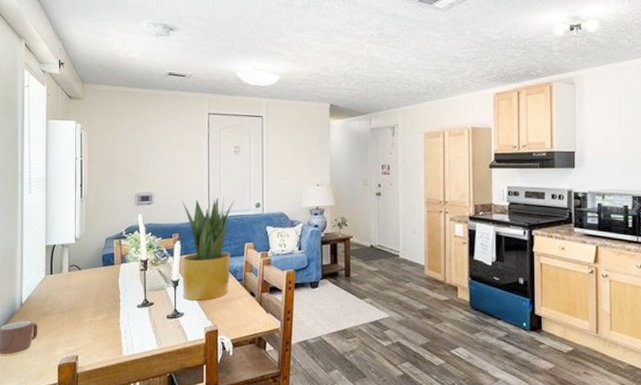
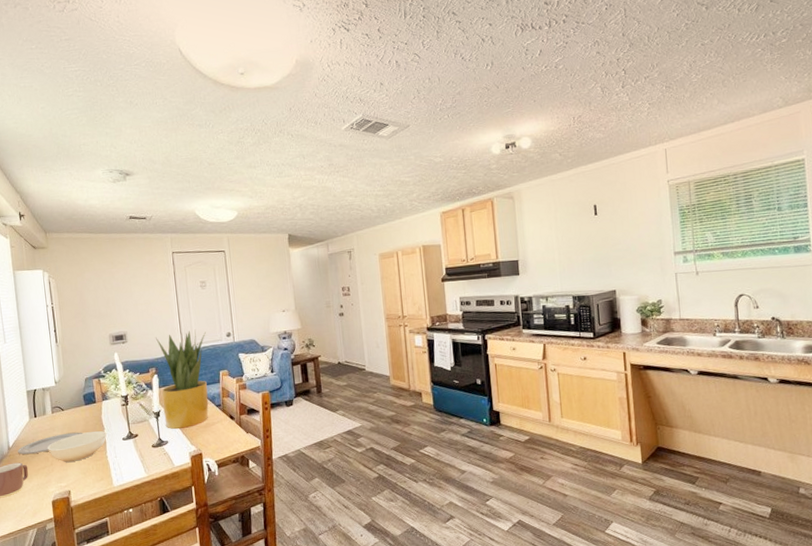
plate: none [30,294,98,313] -> present [18,432,83,455]
bowl: none [60,294,121,326] -> present [48,430,107,463]

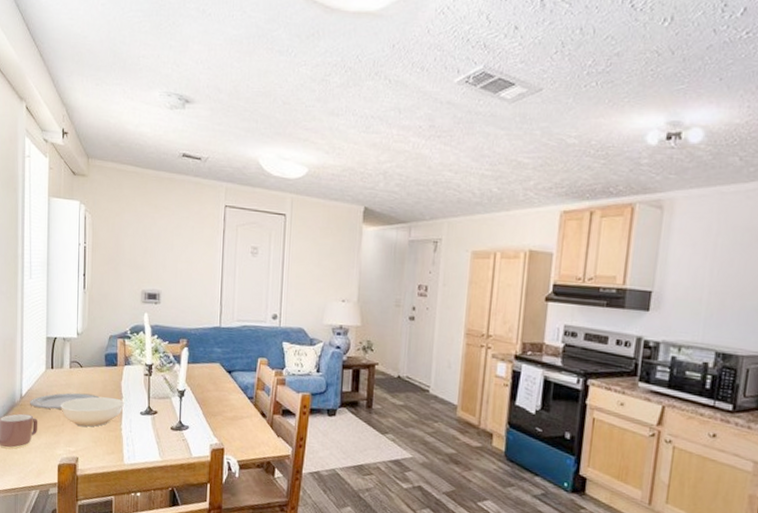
planter: present [156,329,209,429] -> none [188,303,249,416]

